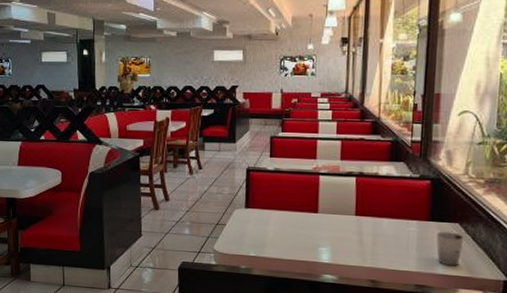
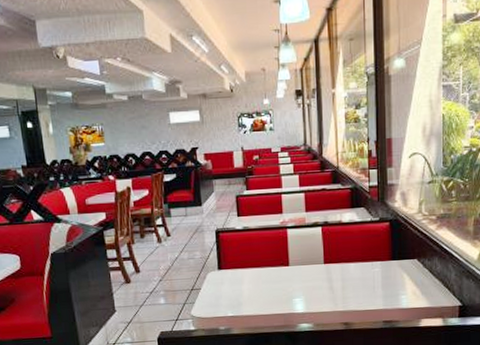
cup: present [436,231,464,266] -> none [398,268,423,300]

